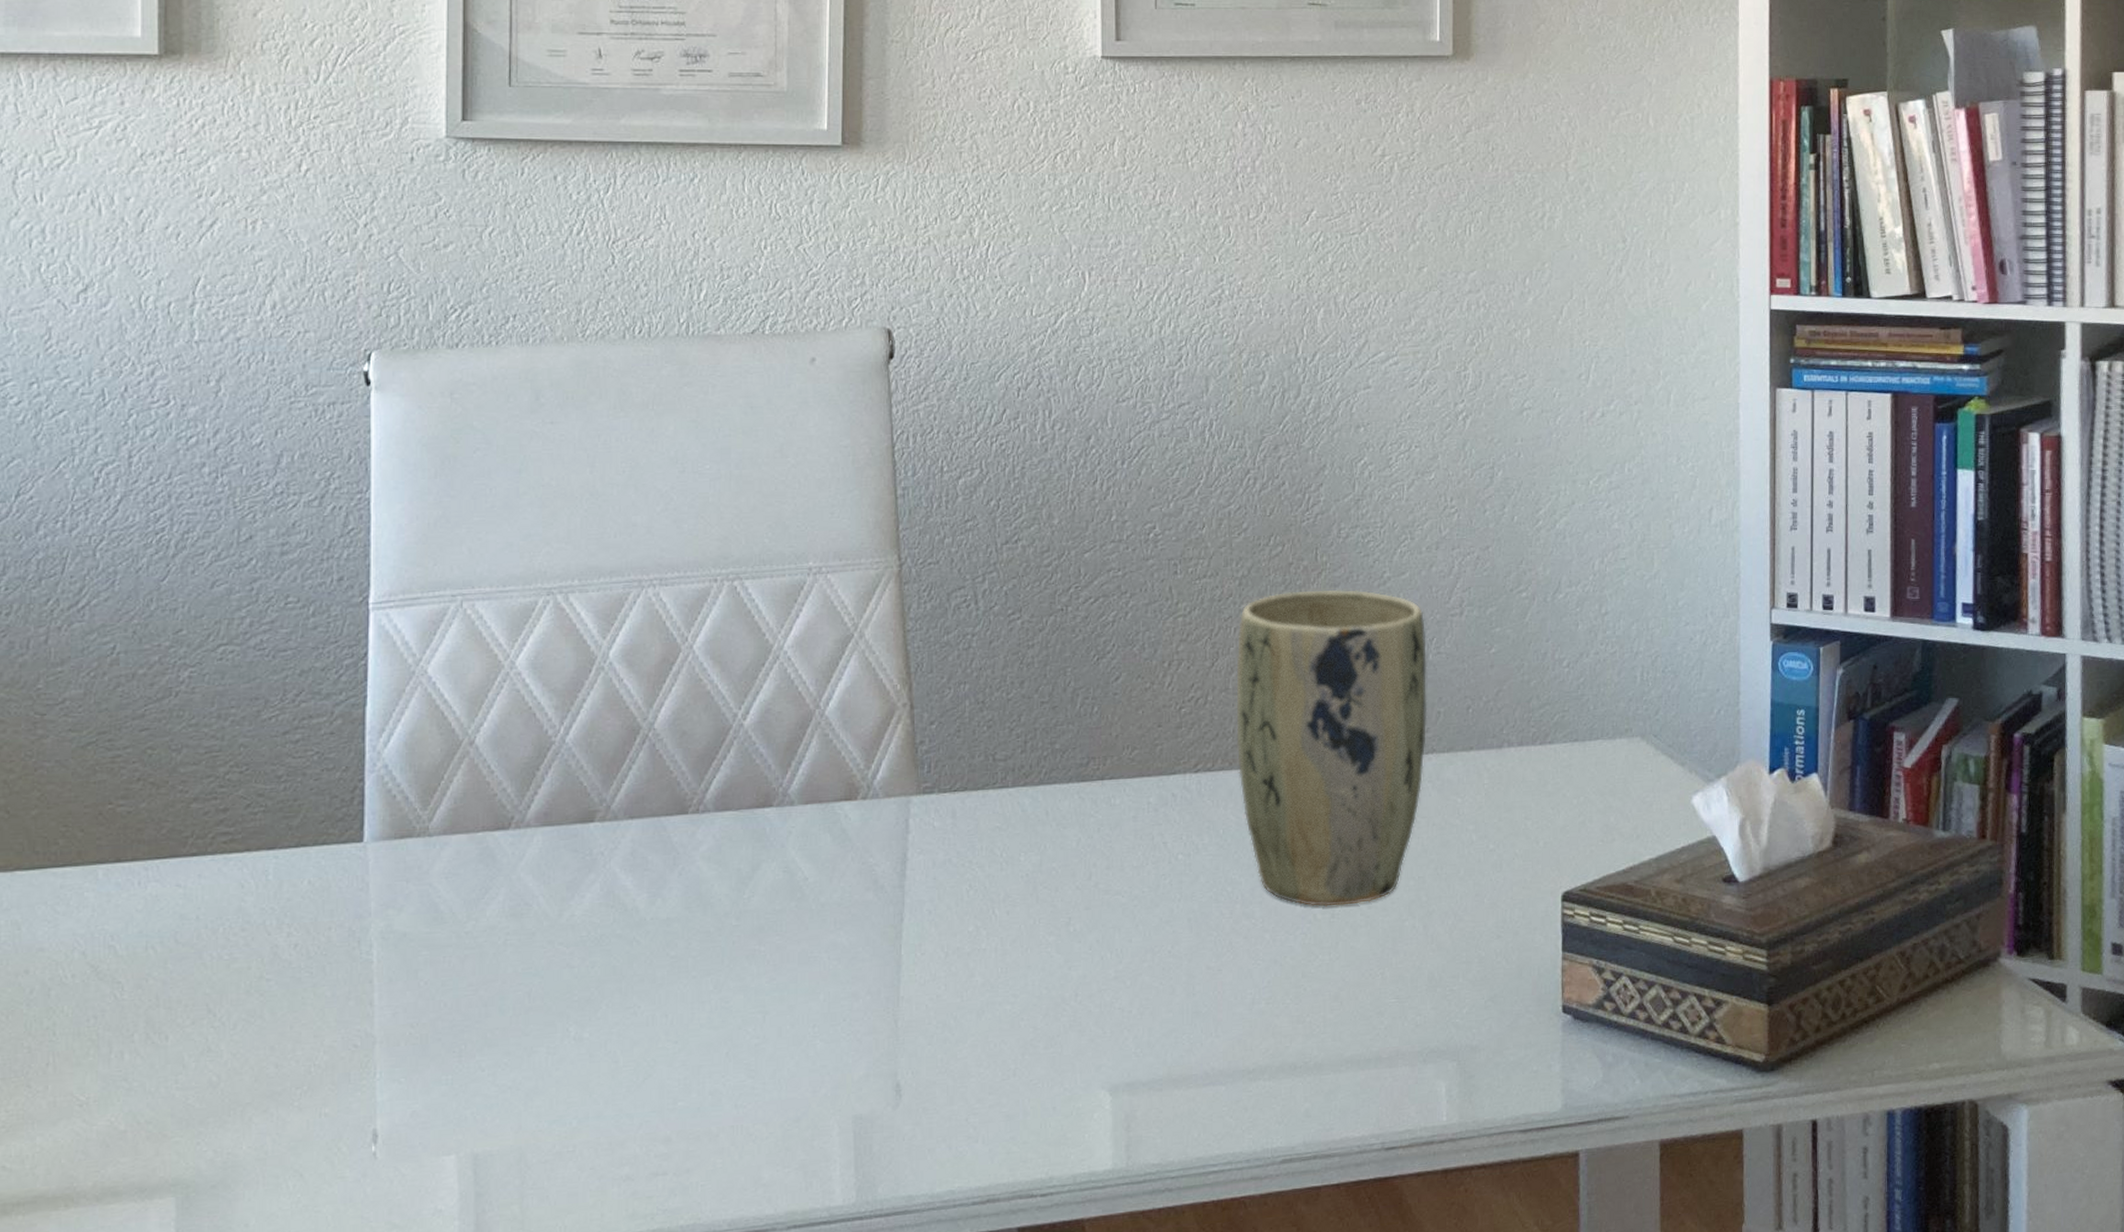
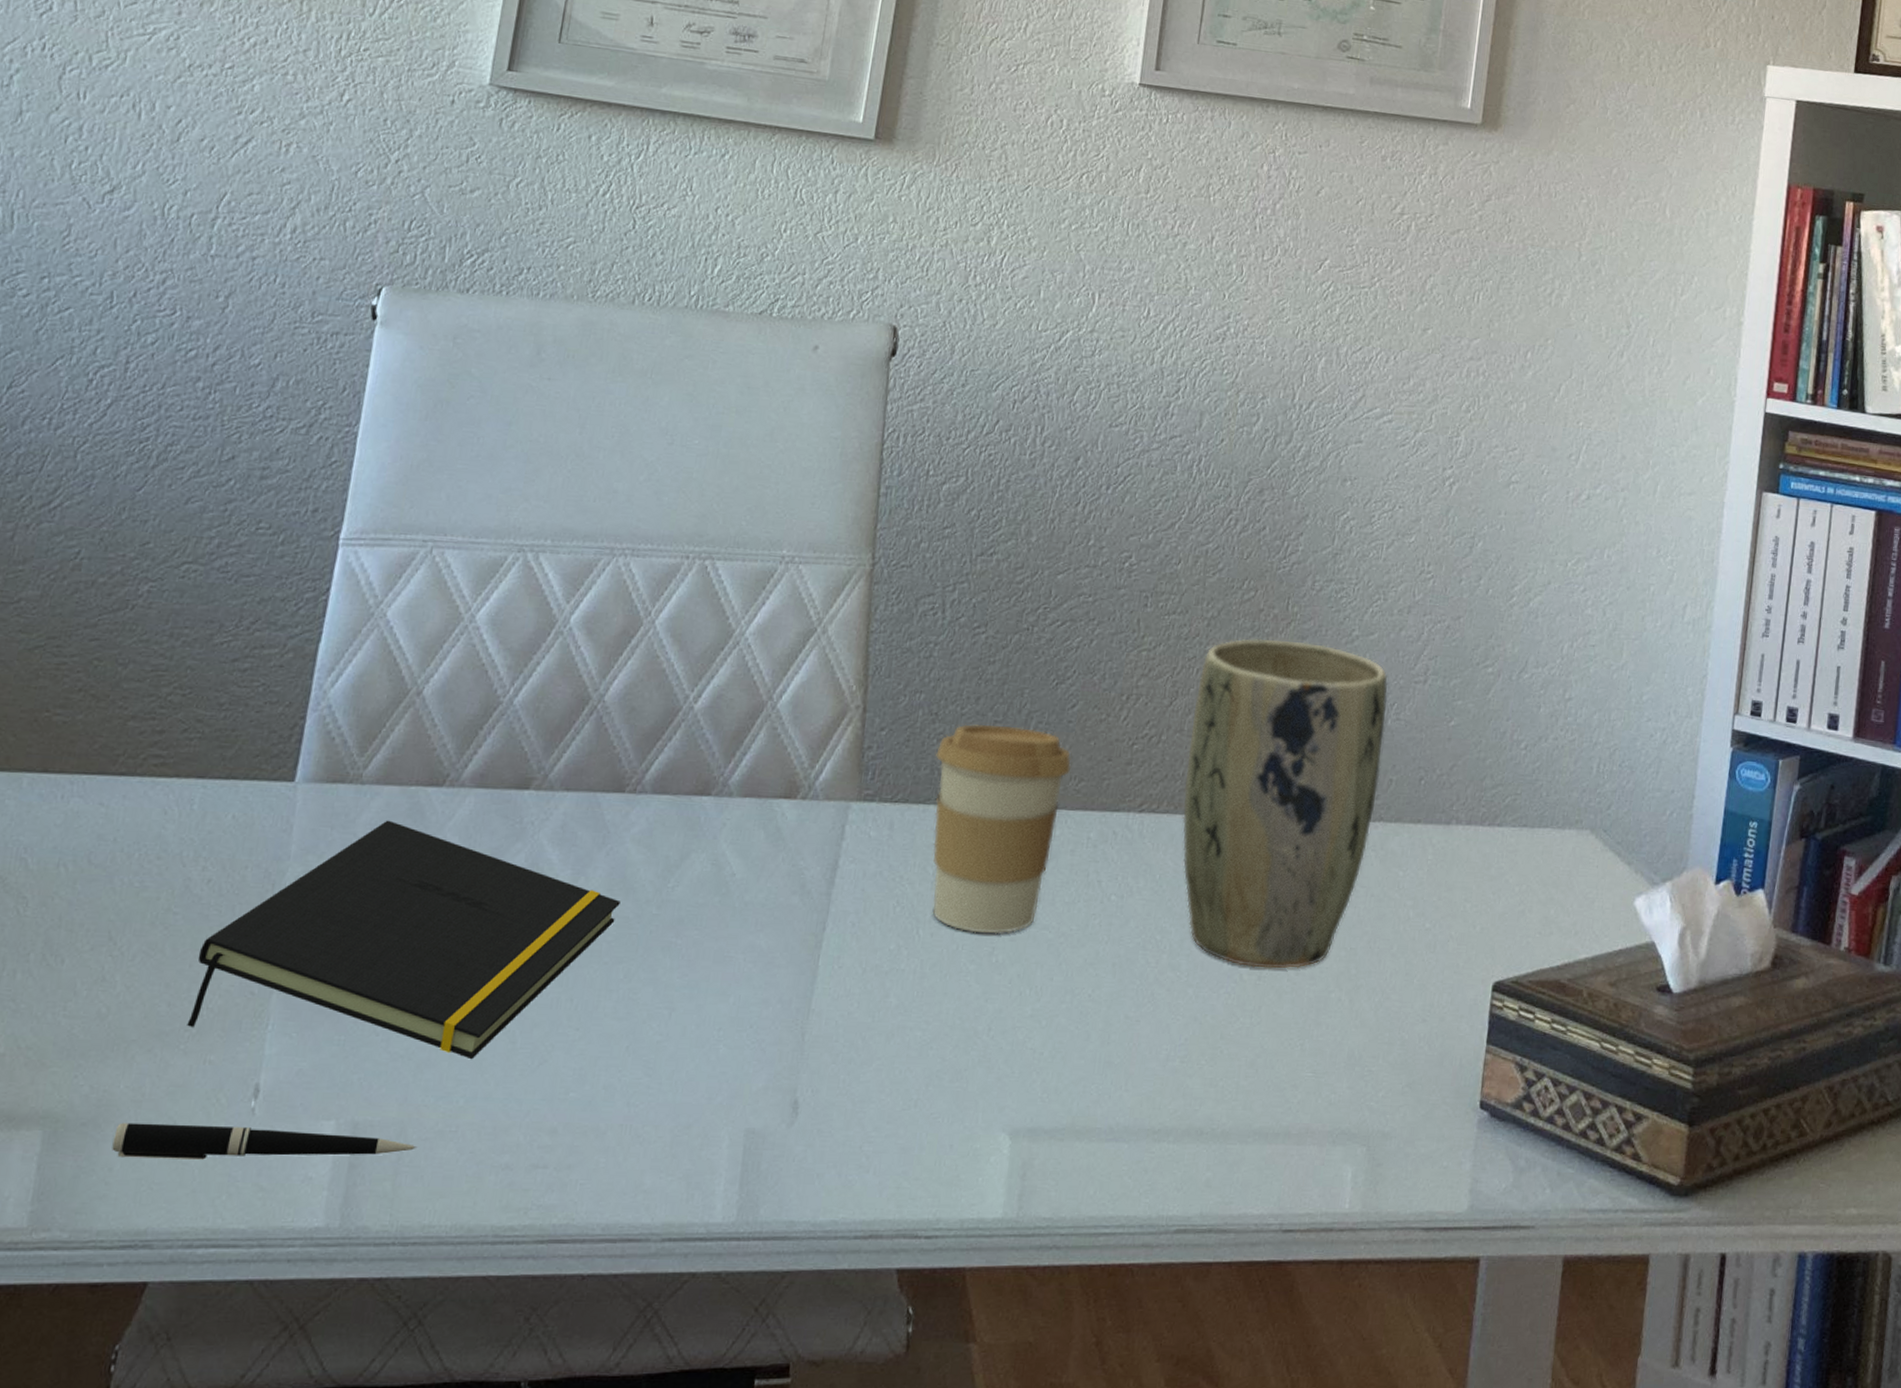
pen: none [245,1165,539,1213] -> present [112,1122,418,1160]
notepad: none [297,867,700,1085] -> present [187,820,621,1059]
coffee cup: none [988,704,1123,907] -> present [932,723,1072,934]

